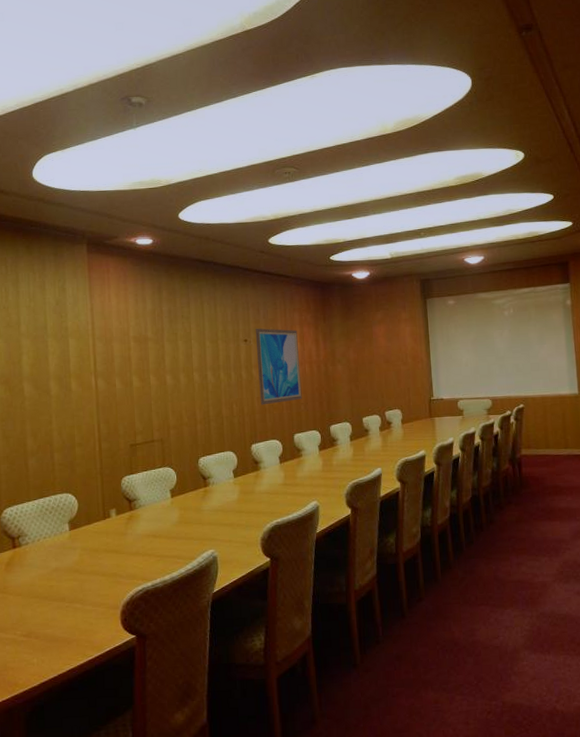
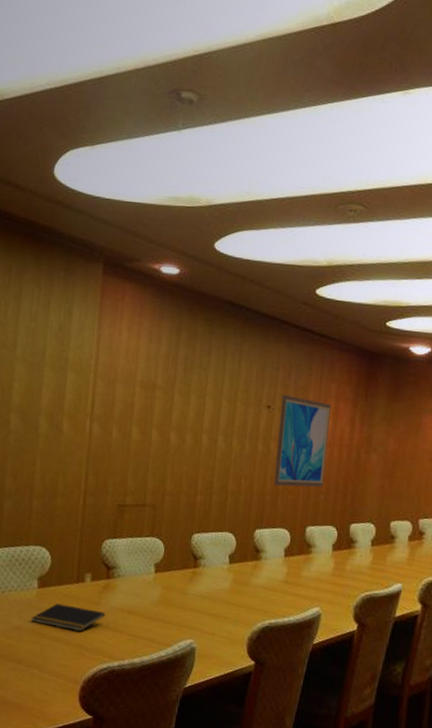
notepad: none [67,540,134,562] -> present [31,603,106,631]

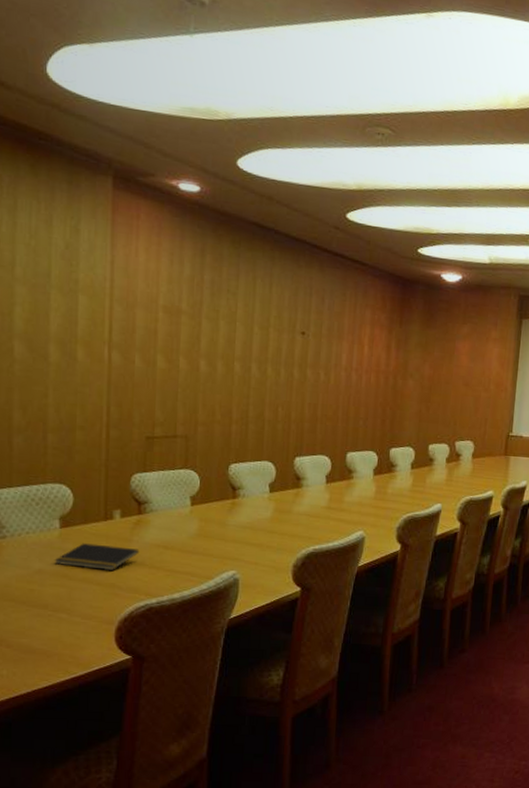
wall art: present [273,394,331,488] -> none [311,320,367,414]

